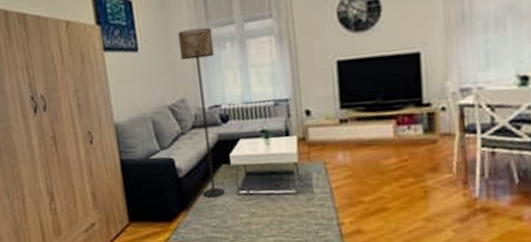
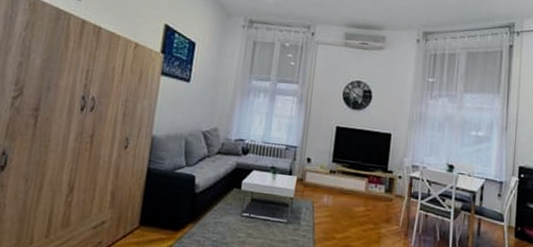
floor lamp: present [178,27,225,197] -> none [212,75,253,215]

